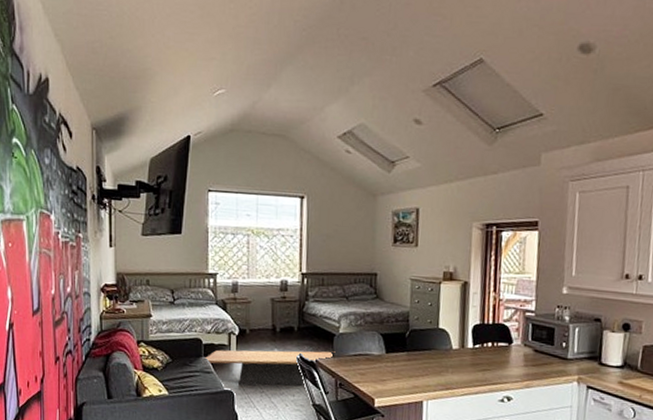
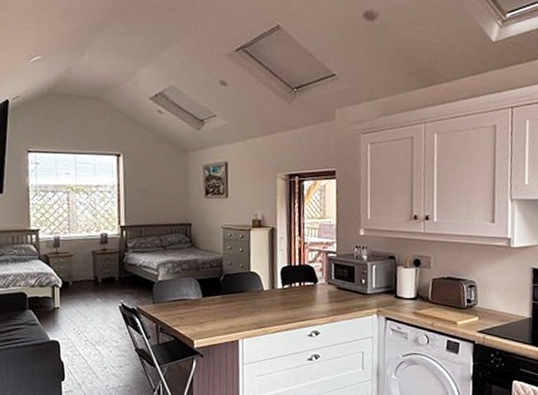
coffee table: present [205,349,336,386] -> none [30,298,155,335]

